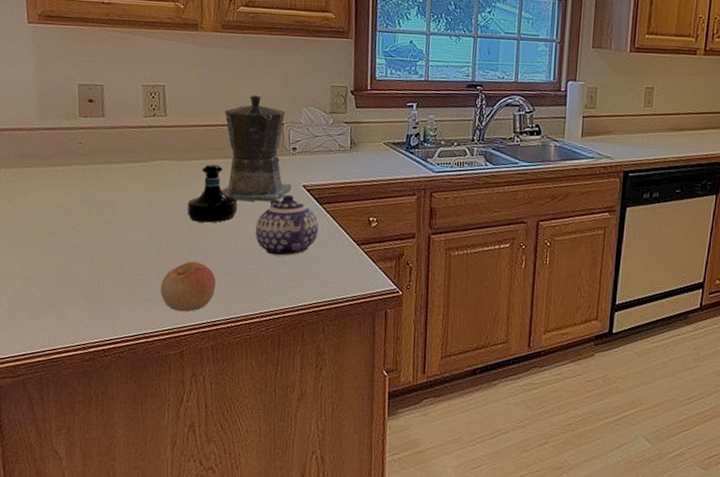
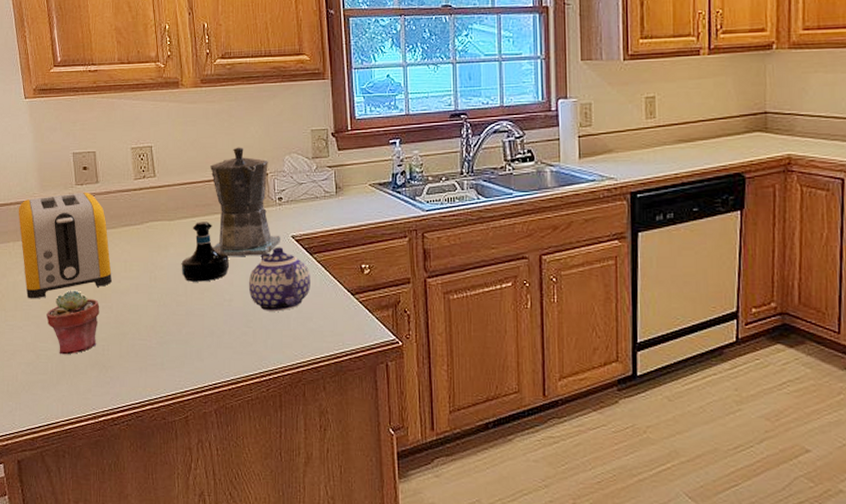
toaster: none [12,124,113,228] -> present [18,191,112,299]
potted succulent: none [38,221,97,286] -> present [46,290,100,355]
apple: present [160,261,216,312] -> none [161,322,215,376]

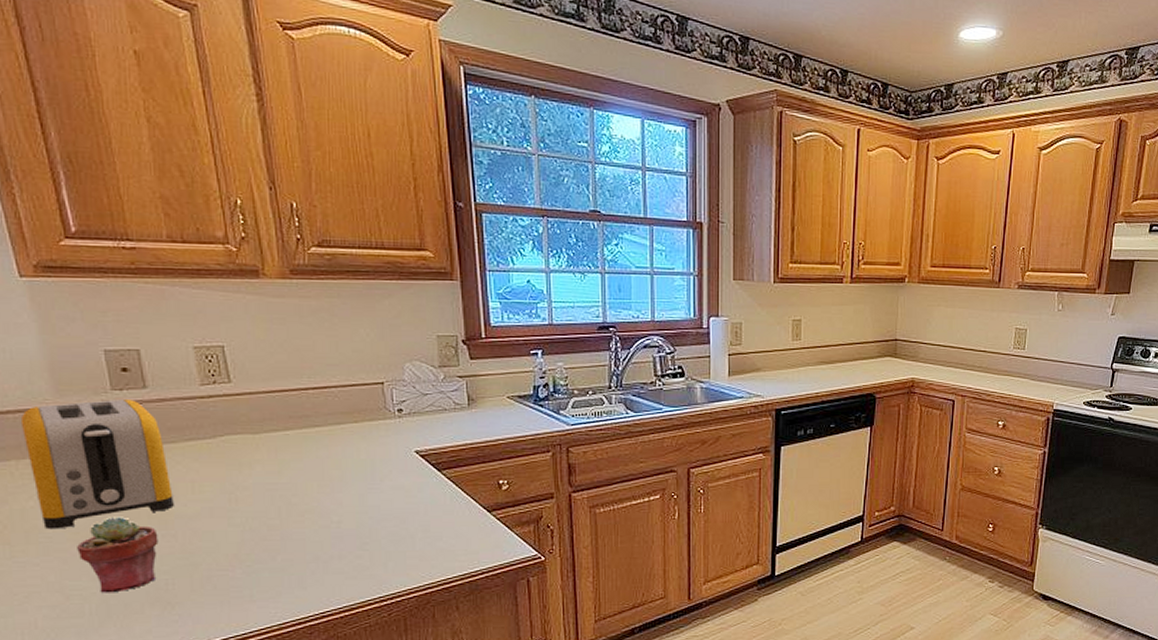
tequila bottle: present [181,221,229,282] -> none [272,435,336,503]
coffee maker: present [210,147,280,257] -> none [307,351,401,475]
teapot: present [248,247,310,312] -> none [362,463,439,532]

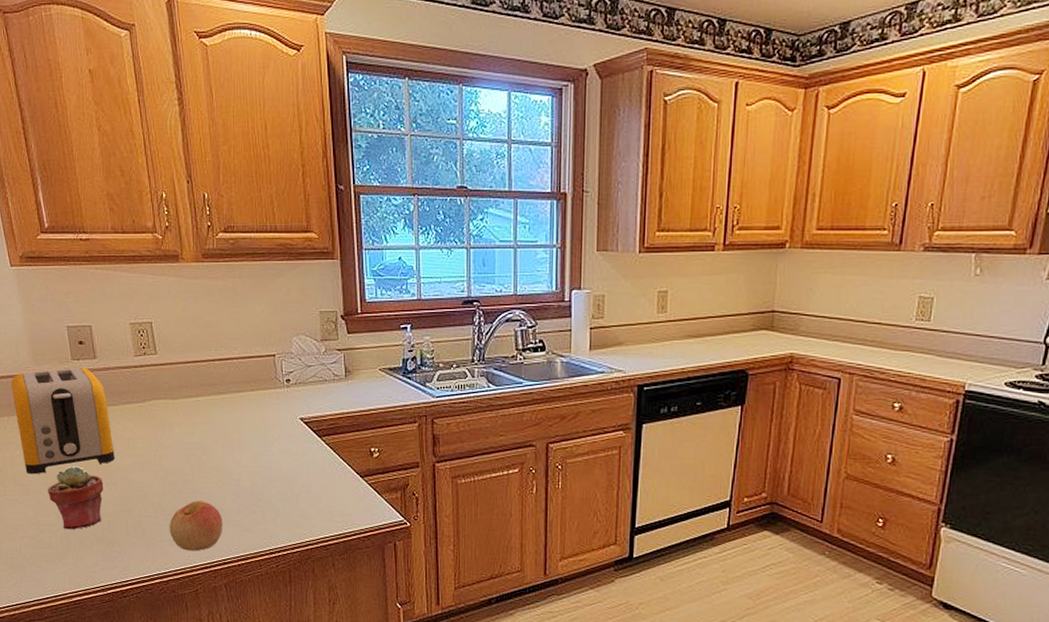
apple: none [249,548,321,607] -> present [169,501,223,552]

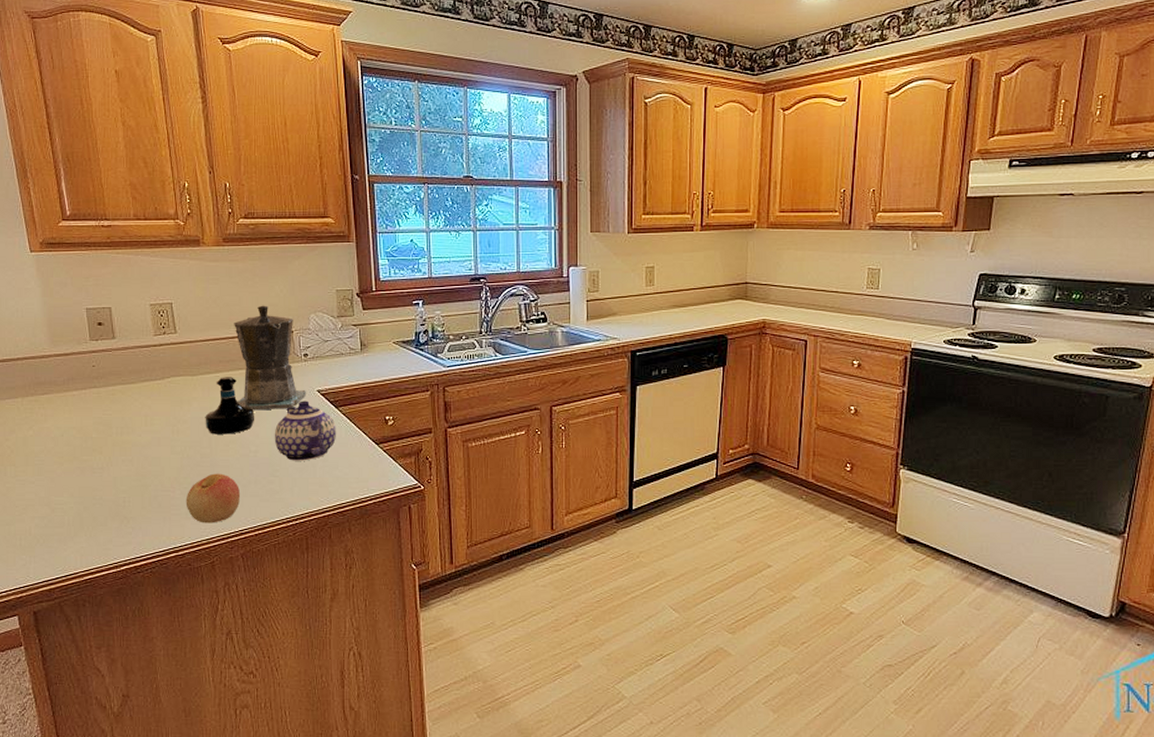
toaster: present [10,367,115,475] -> none [26,347,132,454]
potted succulent: present [48,466,104,530] -> none [61,444,119,508]
tequila bottle: none [186,401,236,461] -> present [205,377,254,434]
coffee maker: none [214,326,288,438] -> present [234,305,306,411]
teapot: none [256,428,319,492] -> present [274,400,336,461]

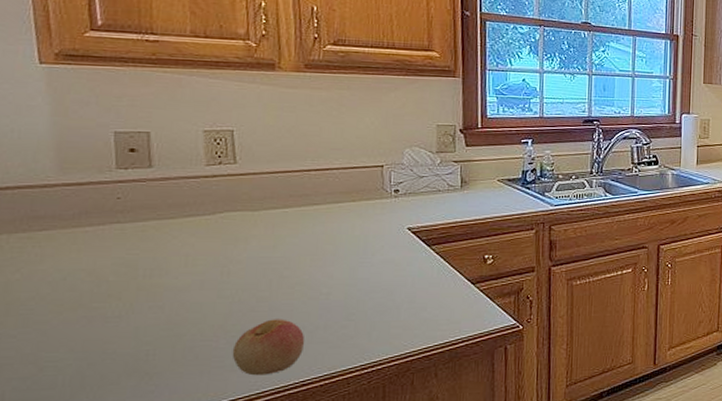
tequila bottle: present [205,377,254,434] -> none [265,212,329,276]
coffee maker: present [234,305,306,411] -> none [308,137,394,249]
teapot: present [274,400,336,461] -> none [352,239,427,303]

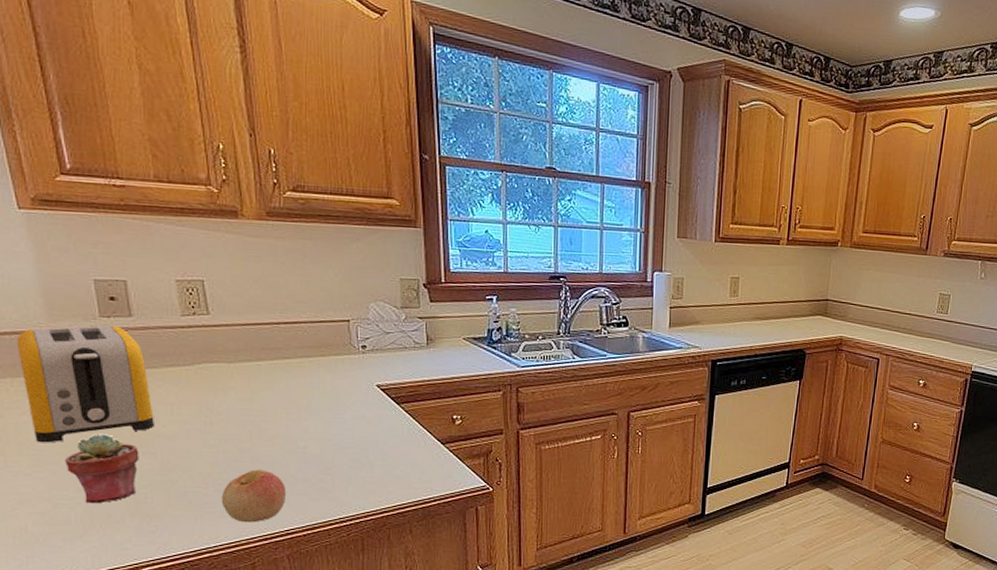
toaster: none [18,177,166,302] -> present [16,325,154,443]
potted succulent: none [58,289,145,365] -> present [65,434,139,504]

